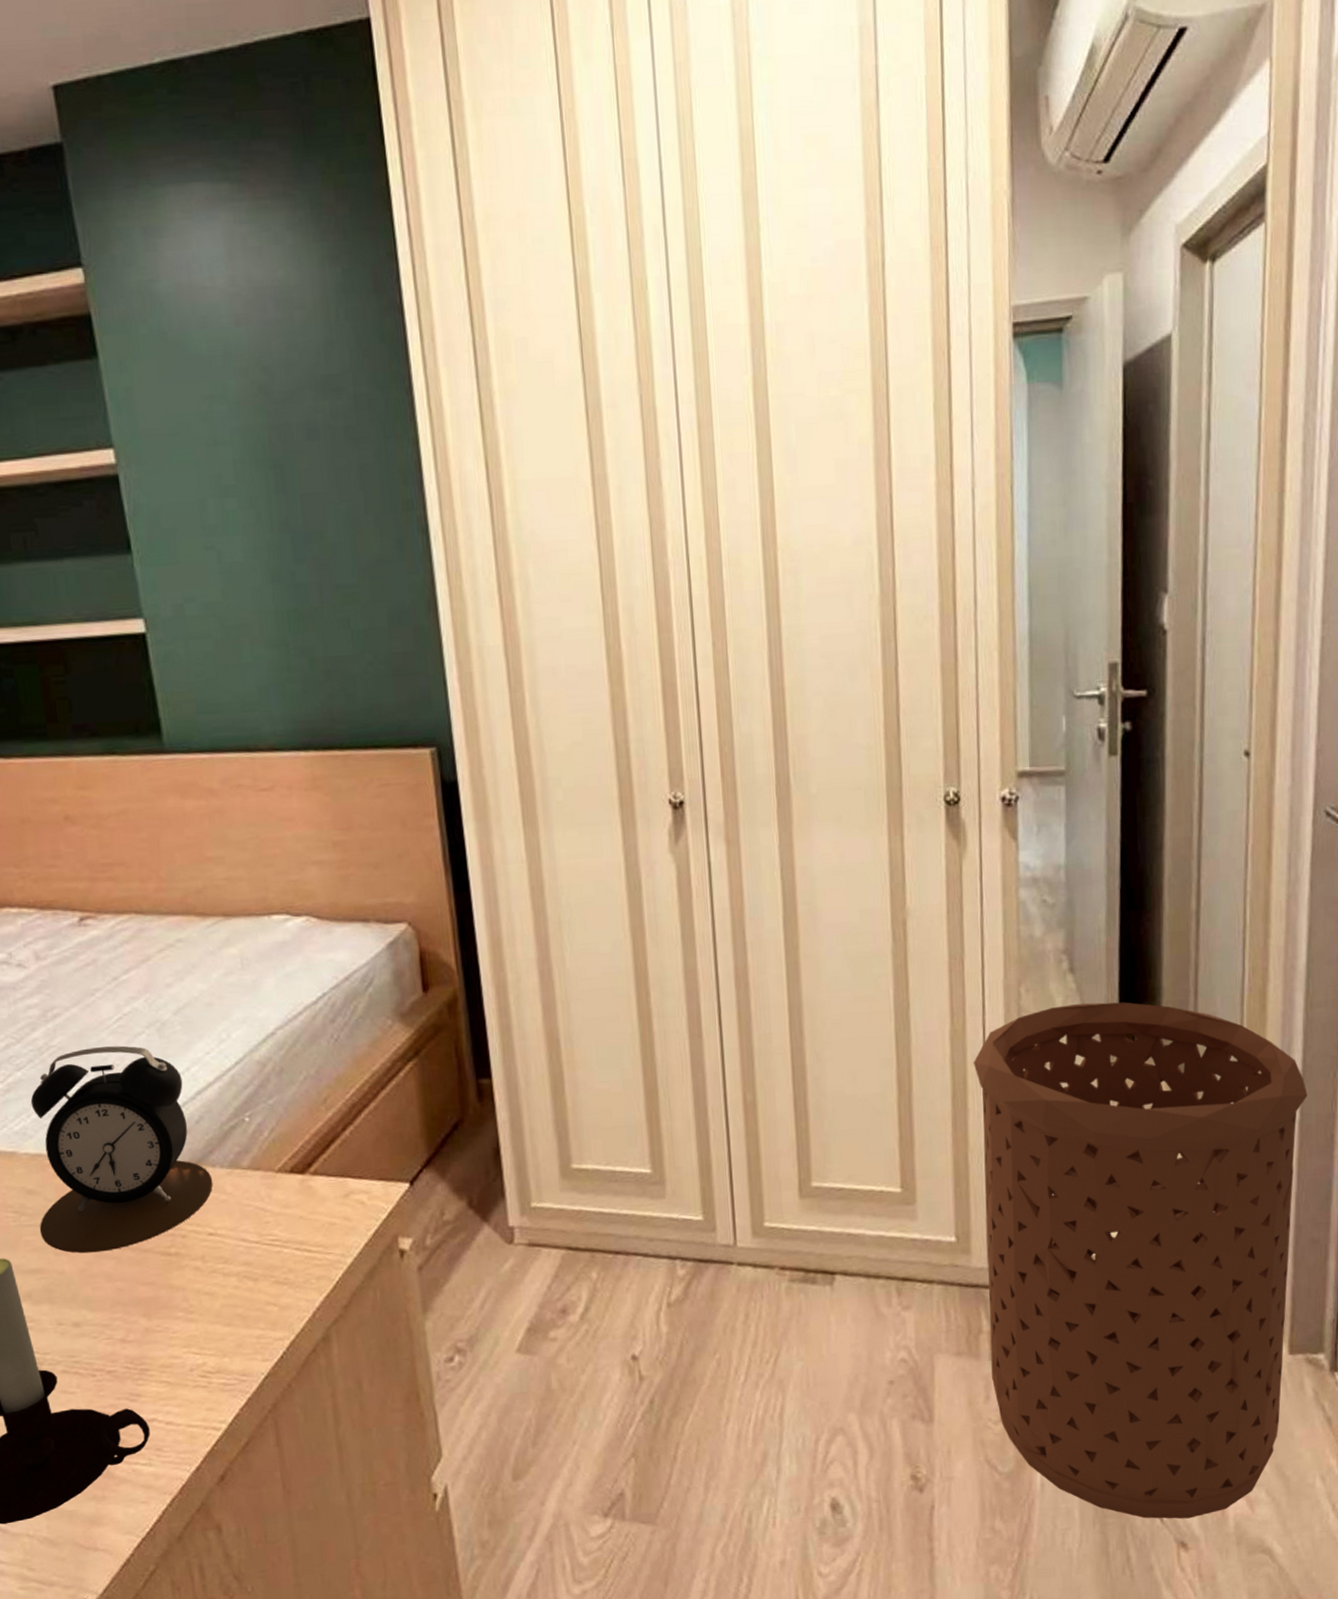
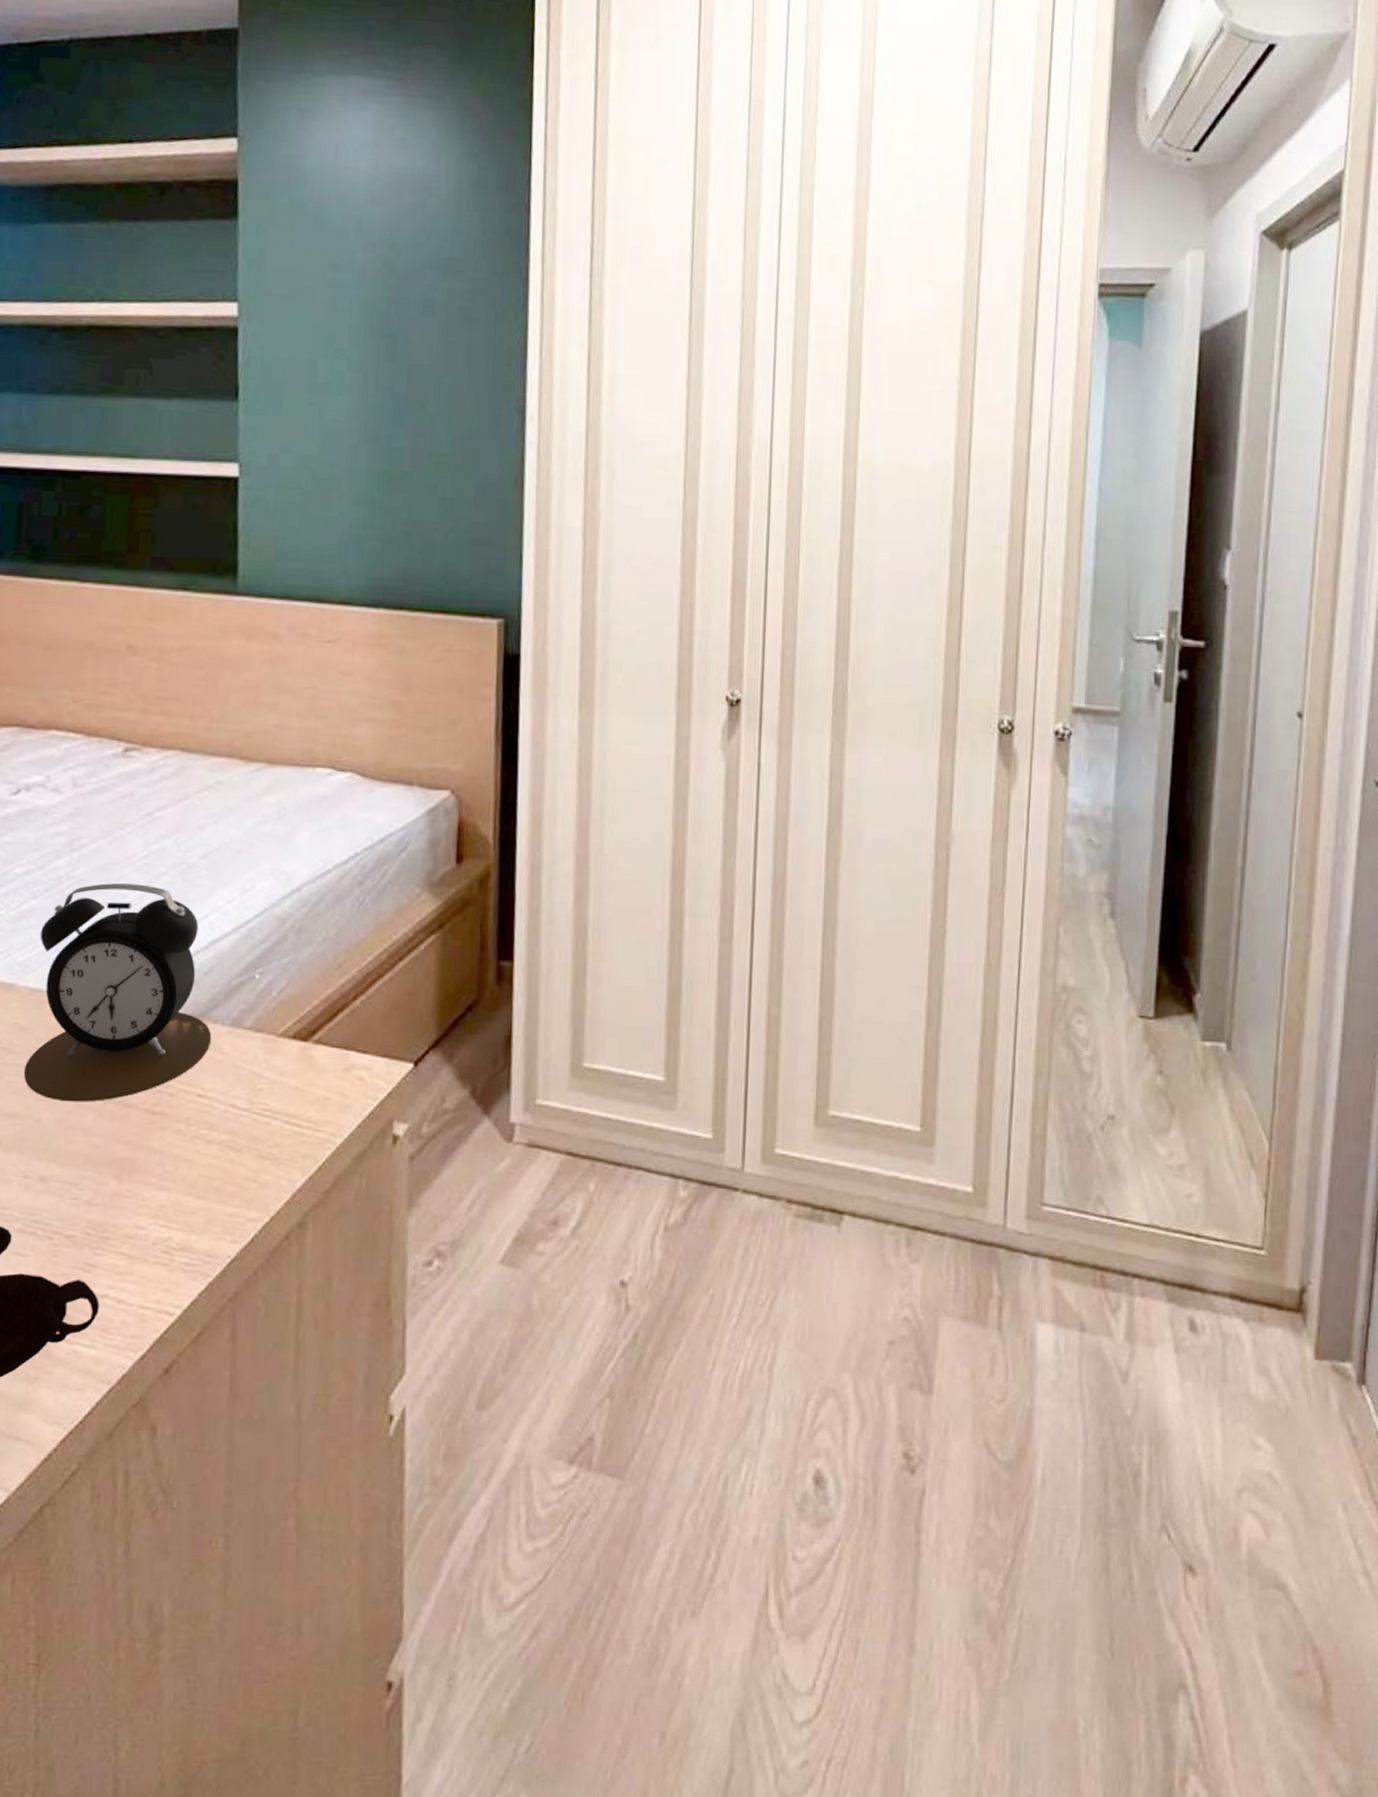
laundry basket: present [973,1002,1308,1519] -> none [998,950,1346,1538]

